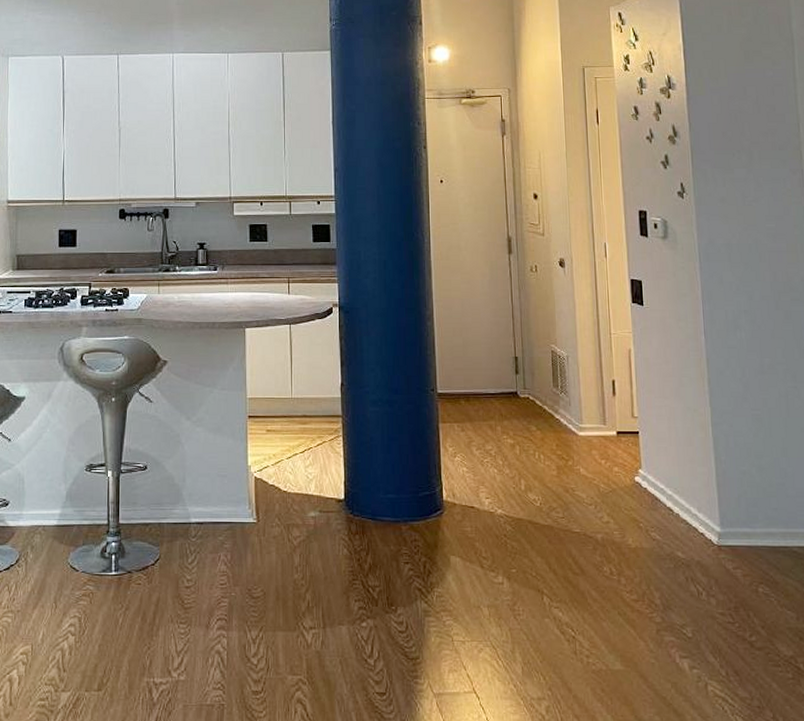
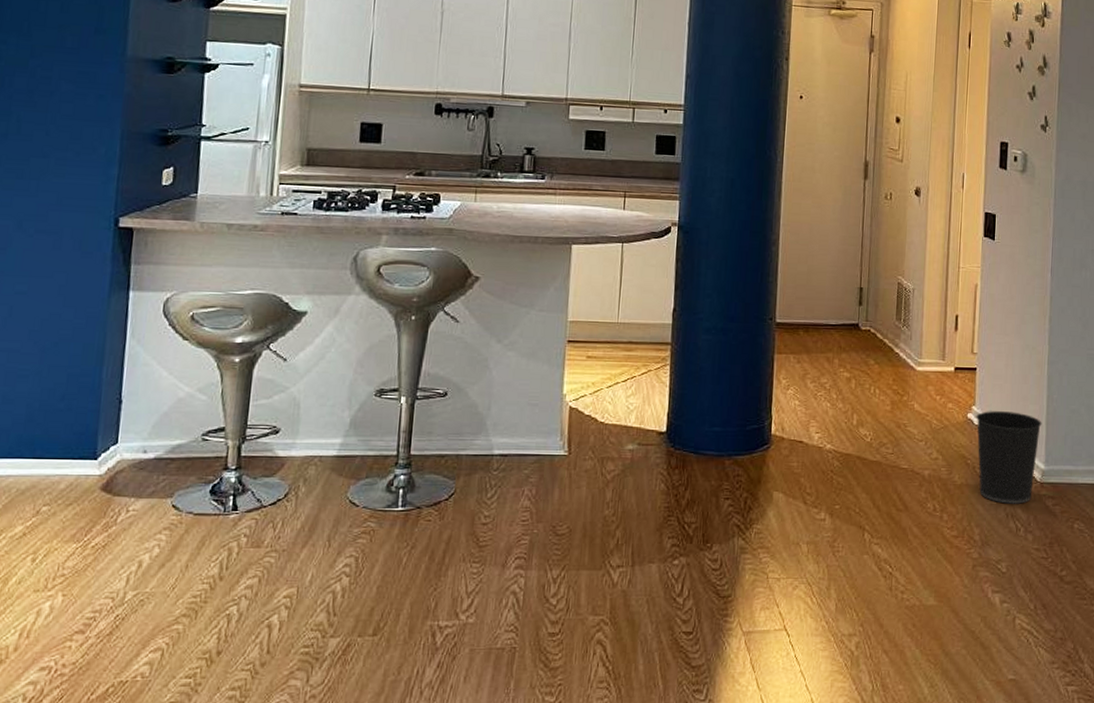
wastebasket: none [643,474,713,567] -> present [976,411,1042,504]

